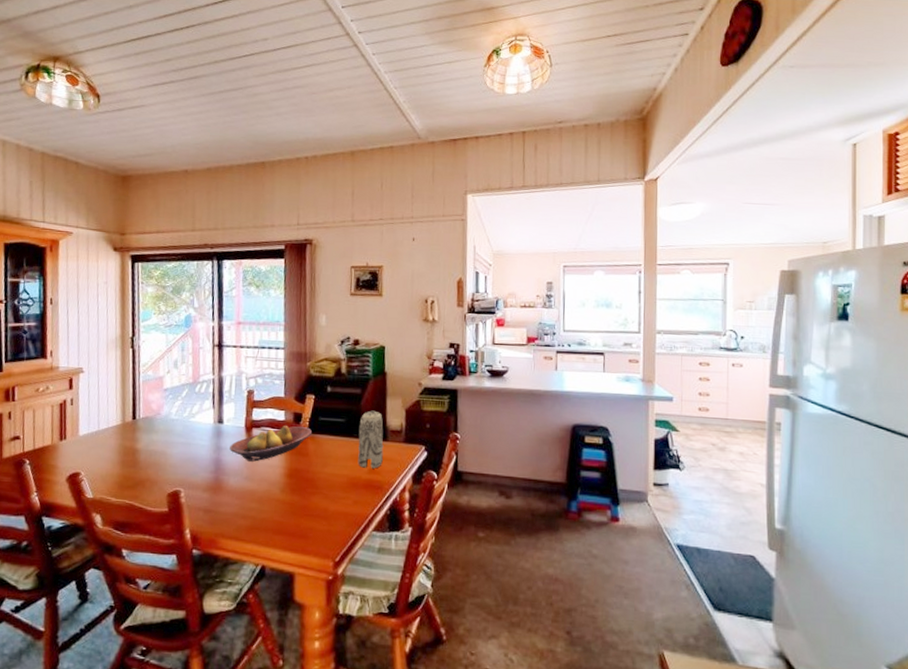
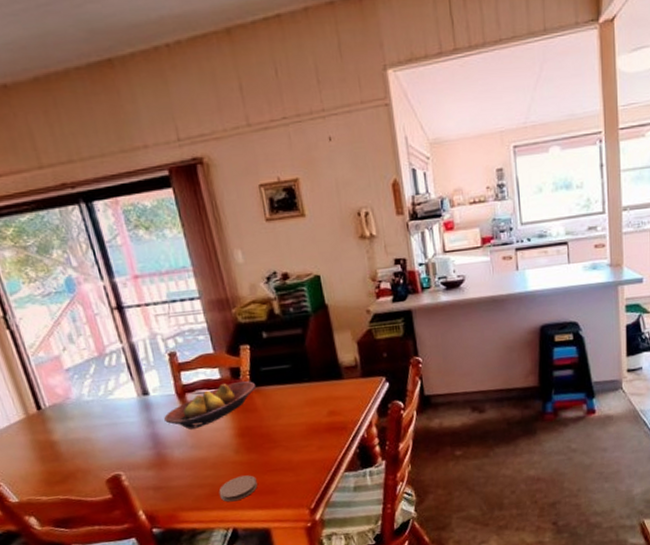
coaster: none [257,514,293,539] -> present [218,475,258,502]
toy elephant: present [357,410,384,469] -> none [307,349,342,412]

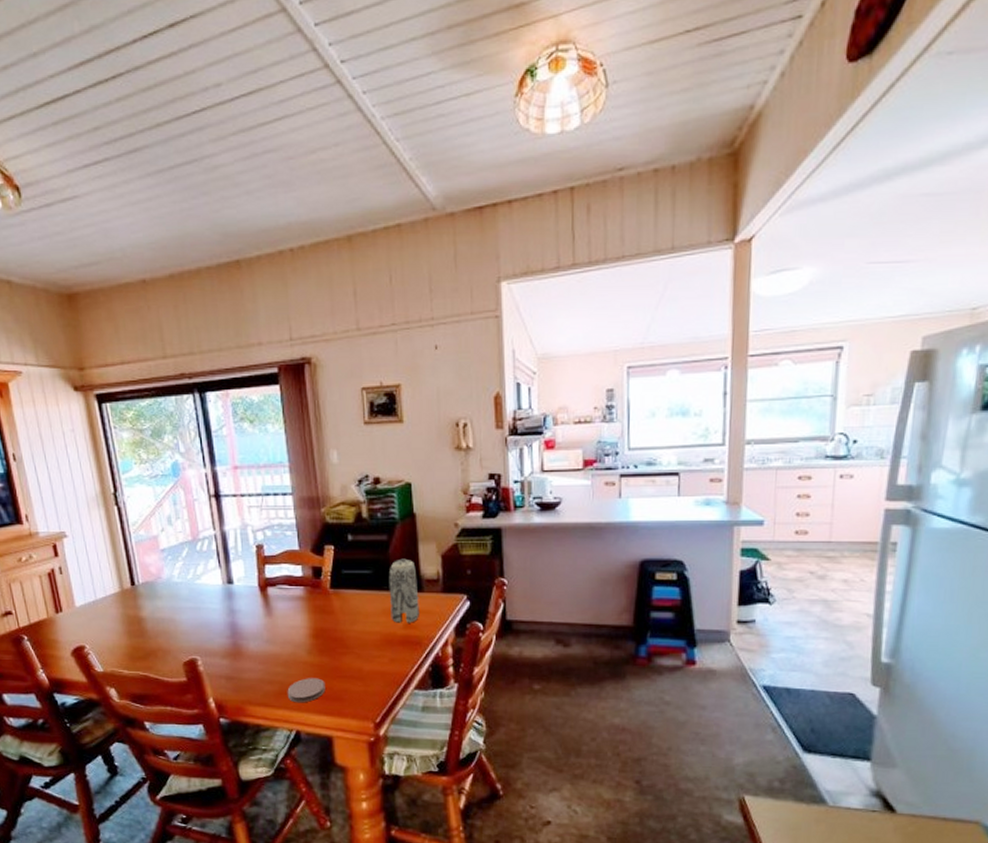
fruit bowl: present [164,380,257,430] -> none [244,581,336,623]
toy elephant: none [307,349,342,412] -> present [388,558,419,623]

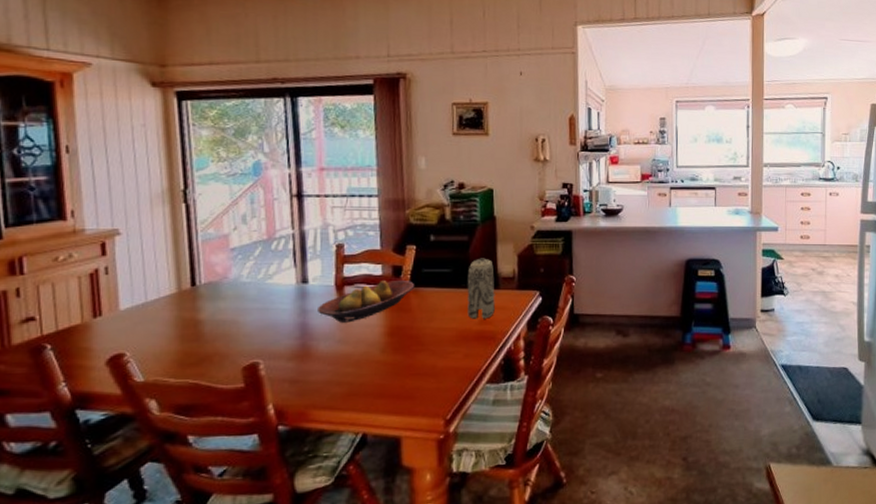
fruit bowl: none [244,581,336,623] -> present [318,279,415,323]
coaster: present [287,678,325,703] -> none [356,377,397,404]

